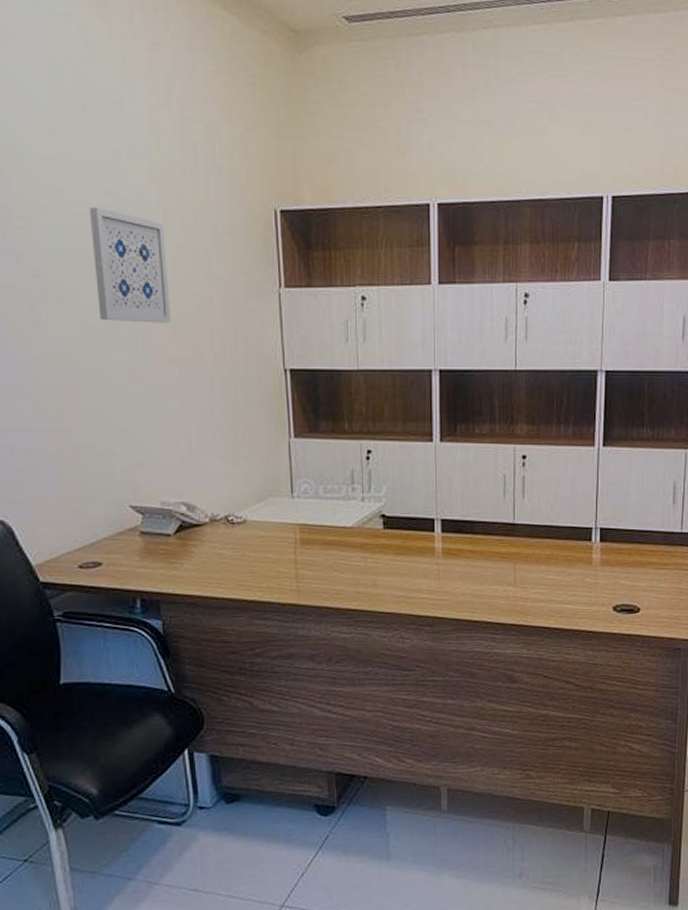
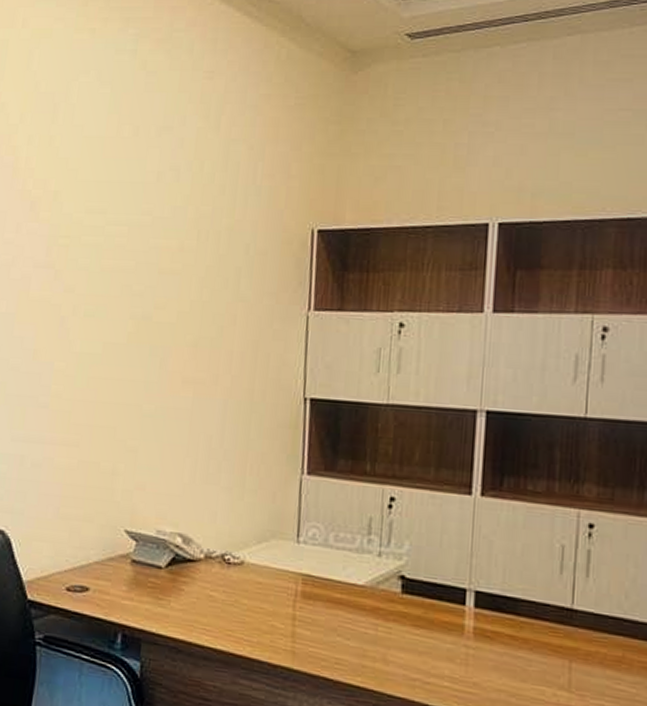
wall art: present [89,207,172,323] -> none [123,227,197,343]

